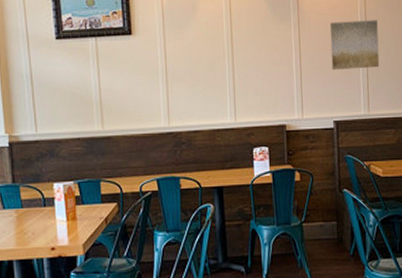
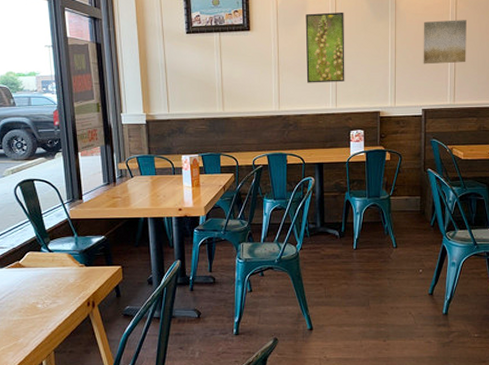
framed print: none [196,12,244,94] -> present [305,12,345,83]

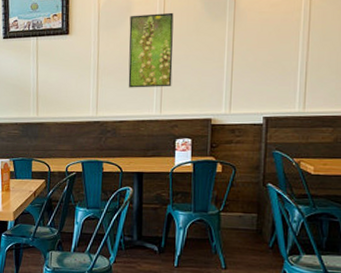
wall art: present [423,20,466,65] -> none [266,17,323,68]

